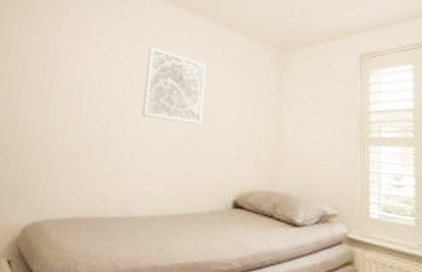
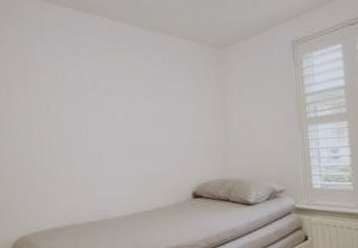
wall art: present [142,47,207,125] -> none [94,63,154,131]

